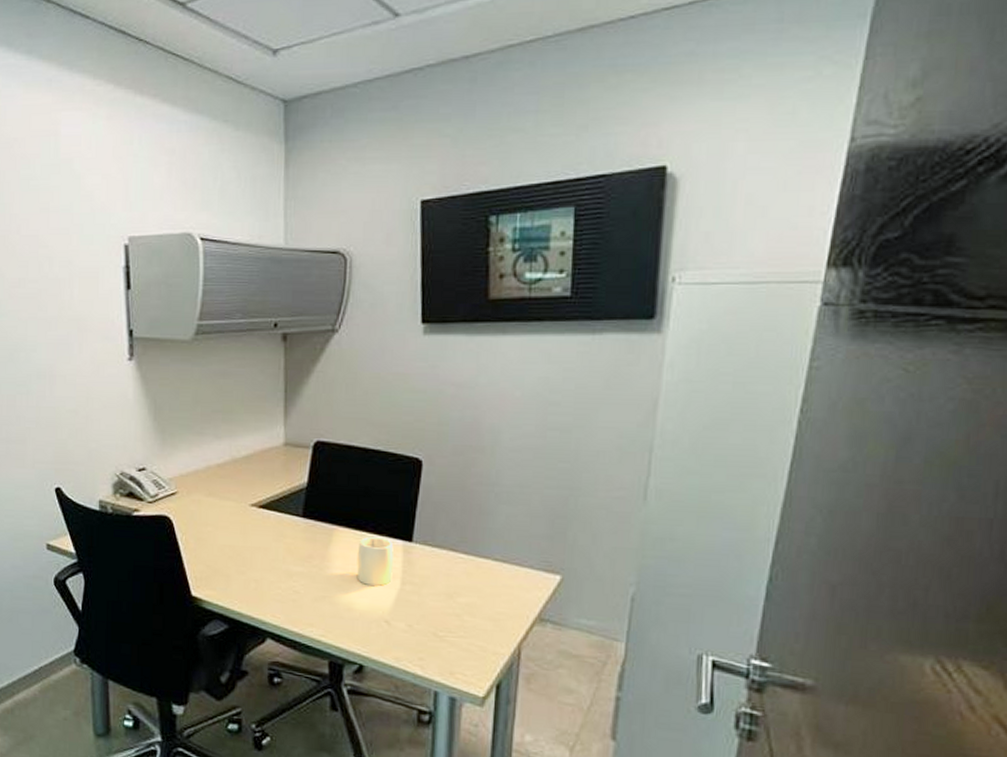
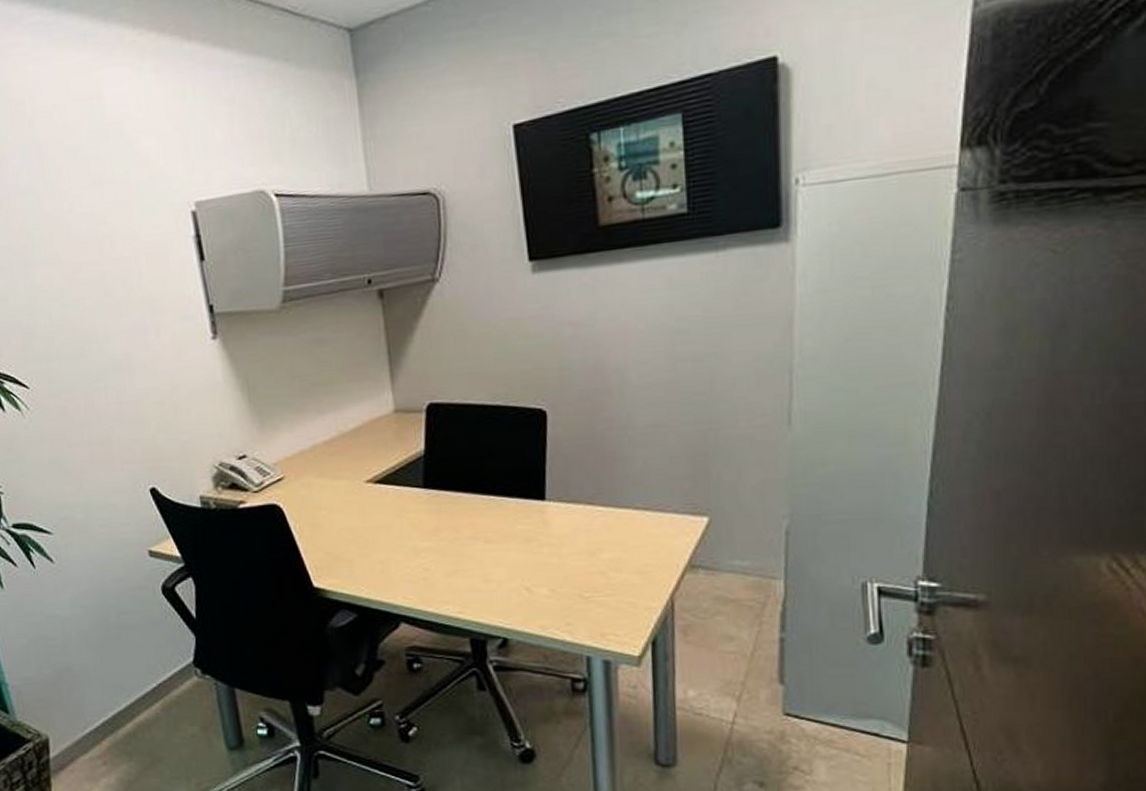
mug: present [356,536,394,587] -> none [487,499,528,554]

